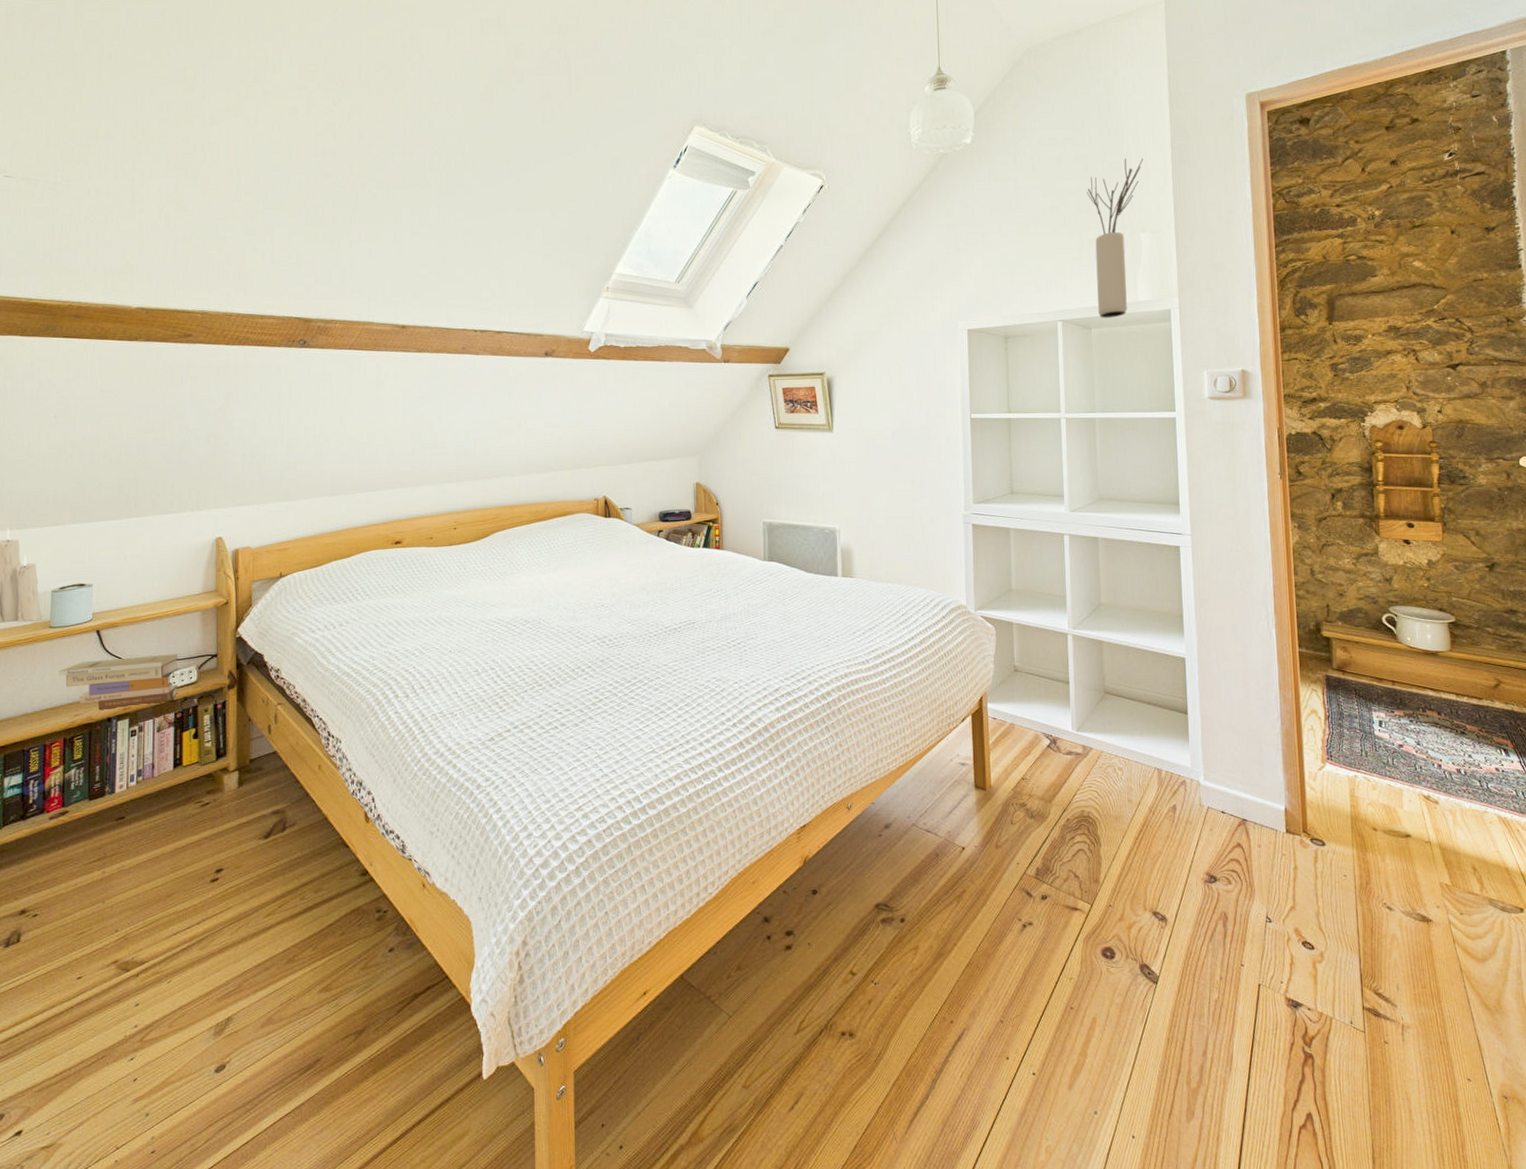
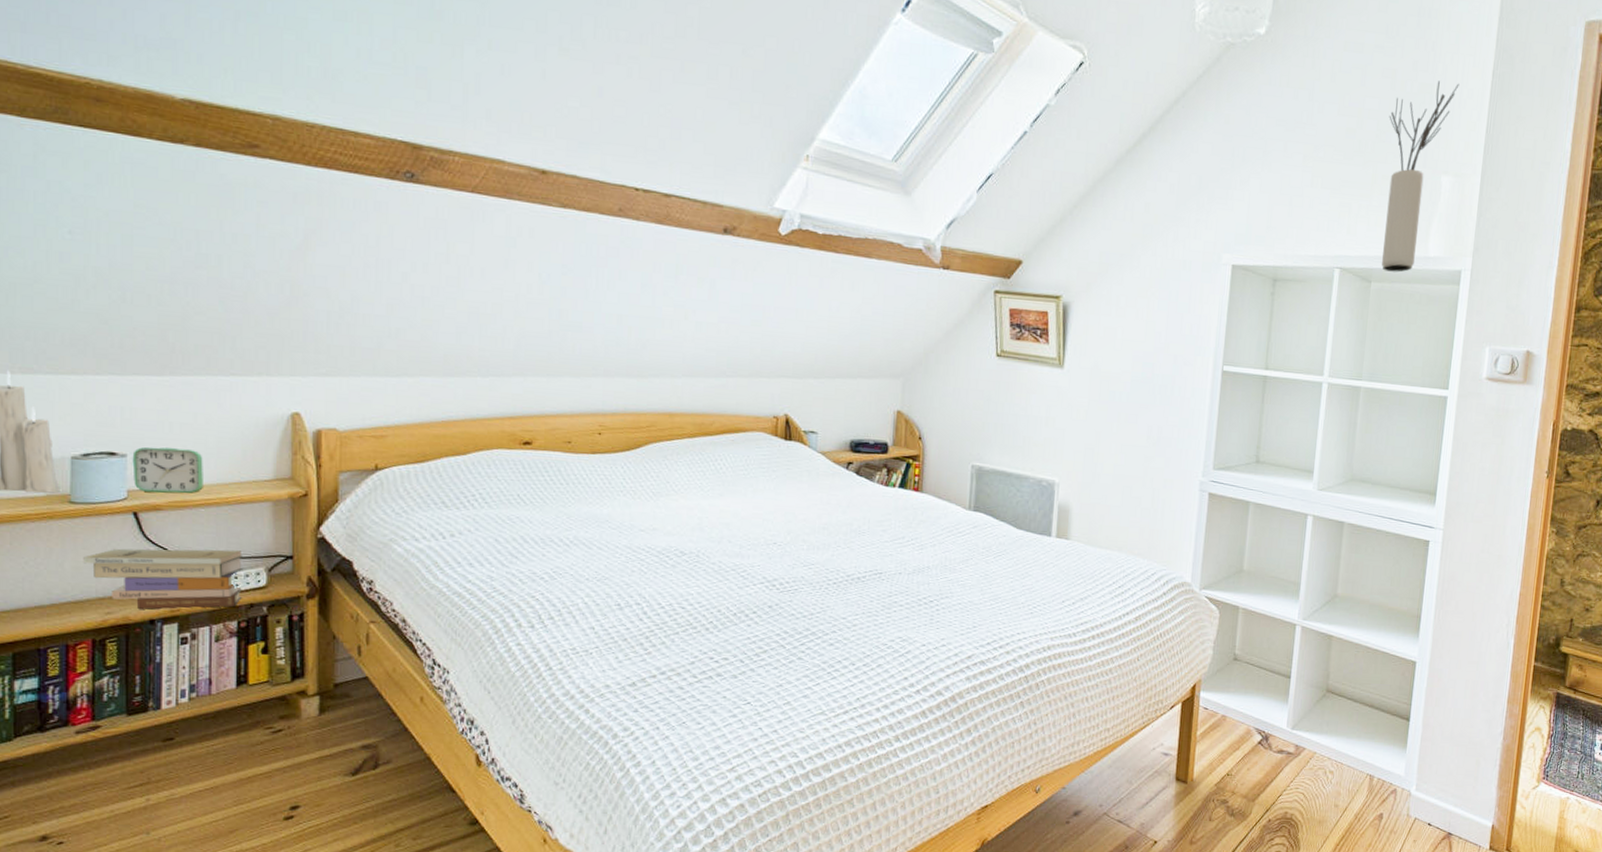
alarm clock: none [97,576,149,614] -> present [132,447,203,494]

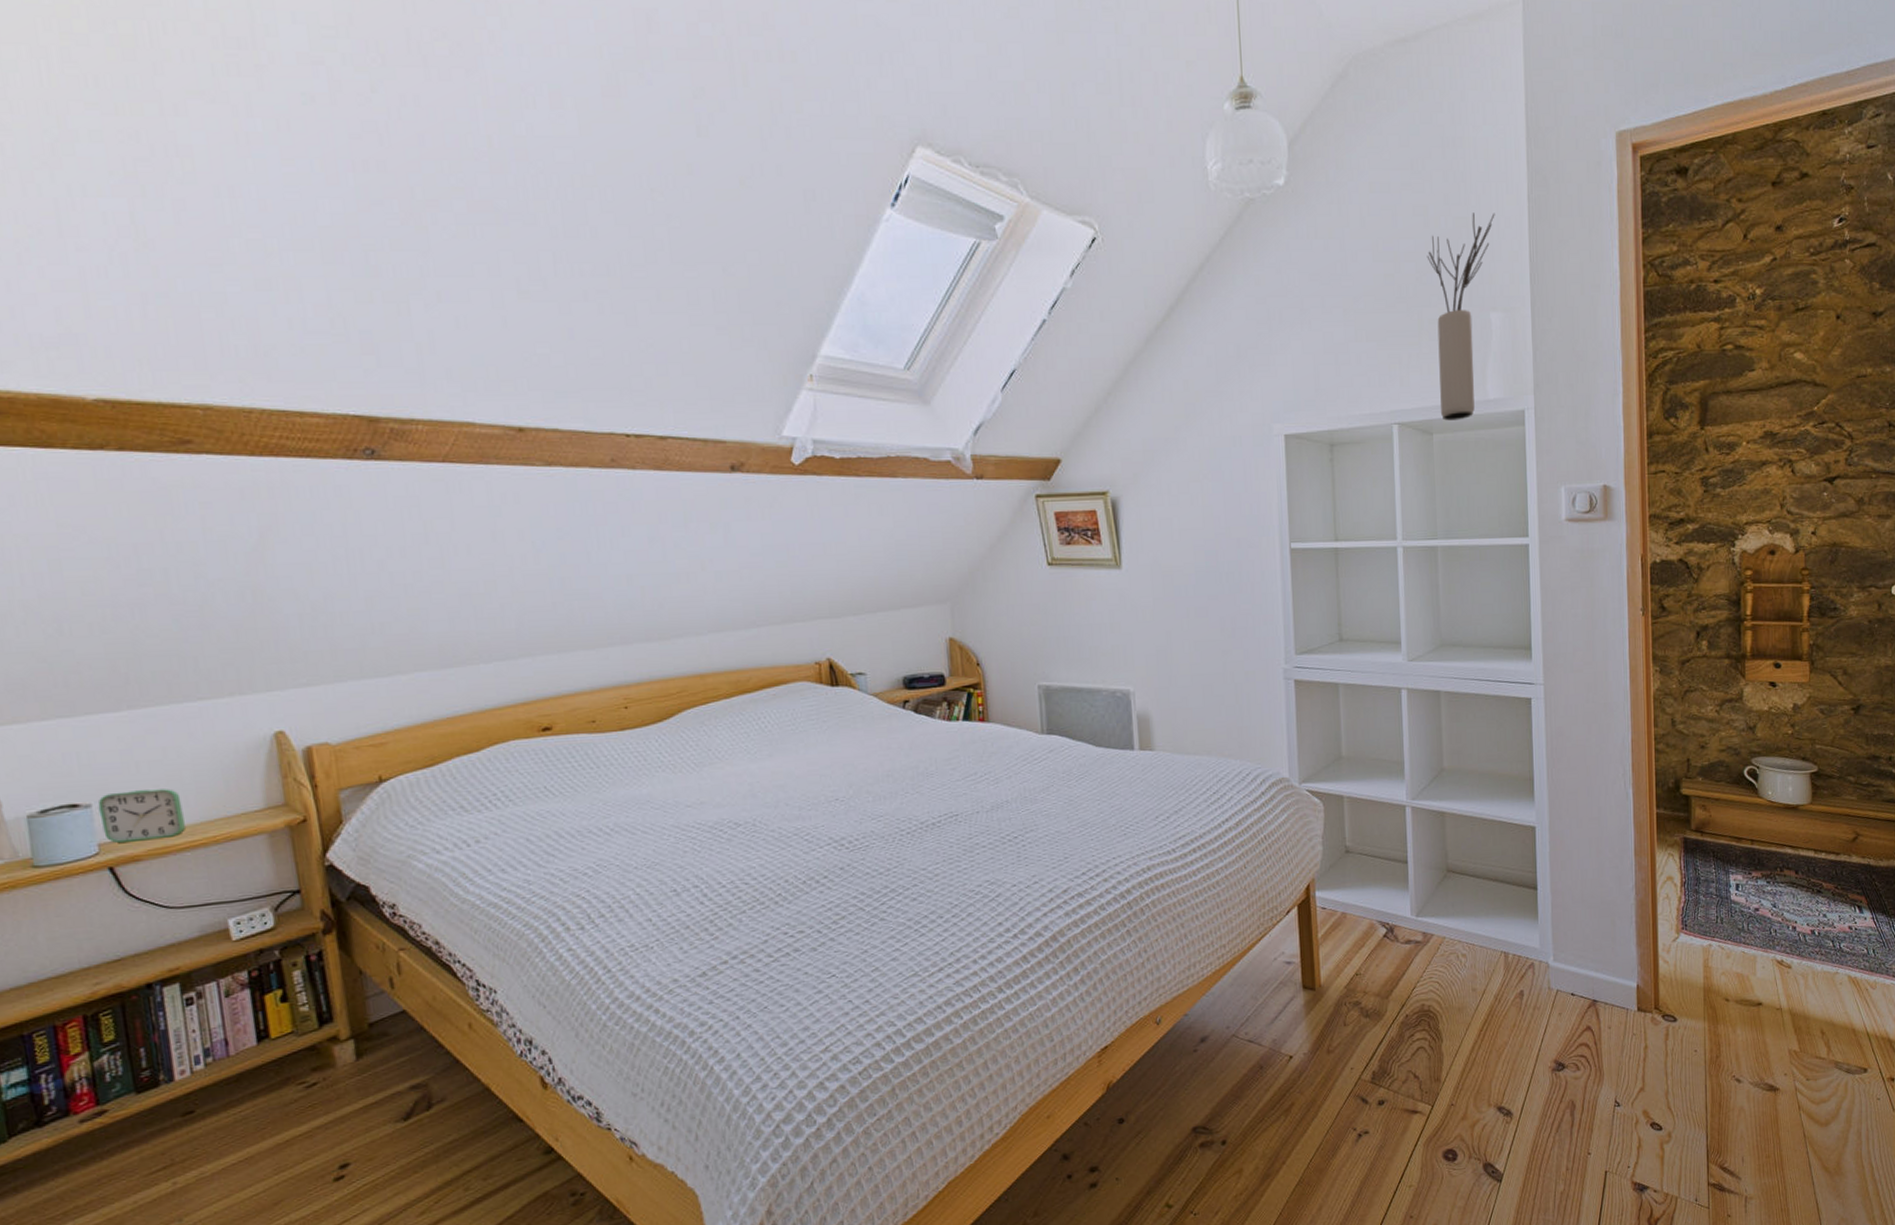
books: present [83,548,244,610] -> none [58,892,249,974]

